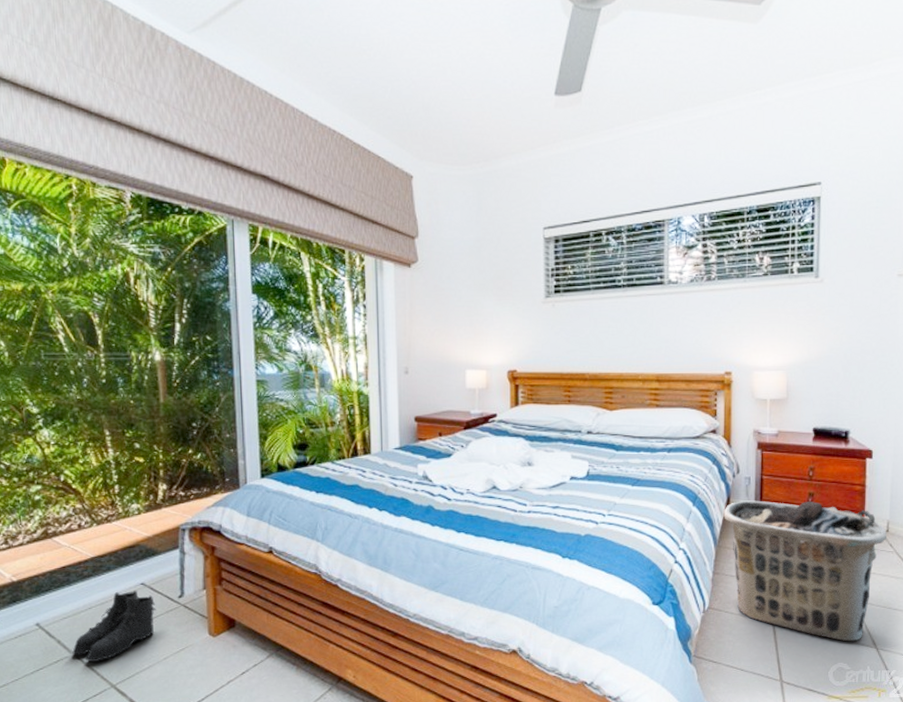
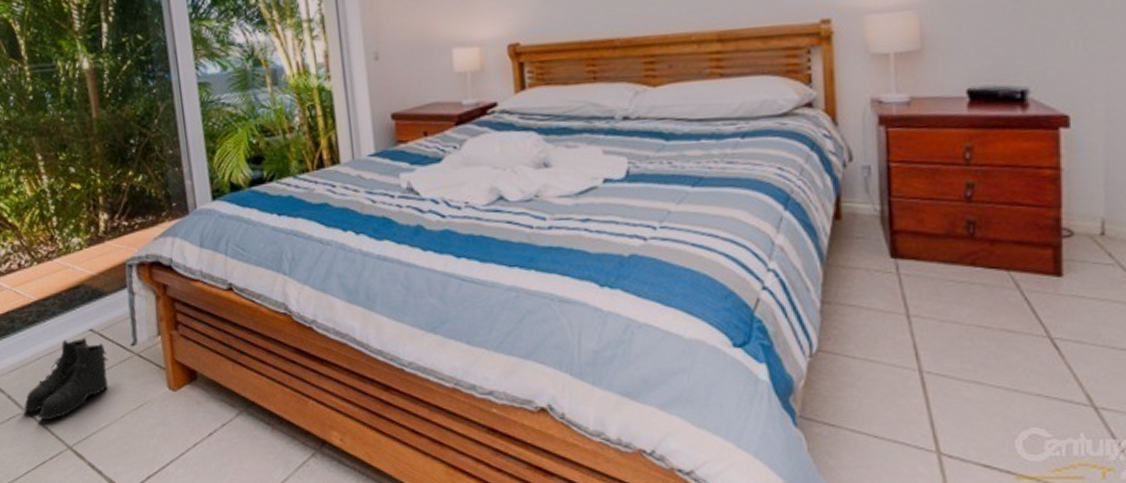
clothes hamper: present [723,500,888,642] -> none [832,196,1103,397]

